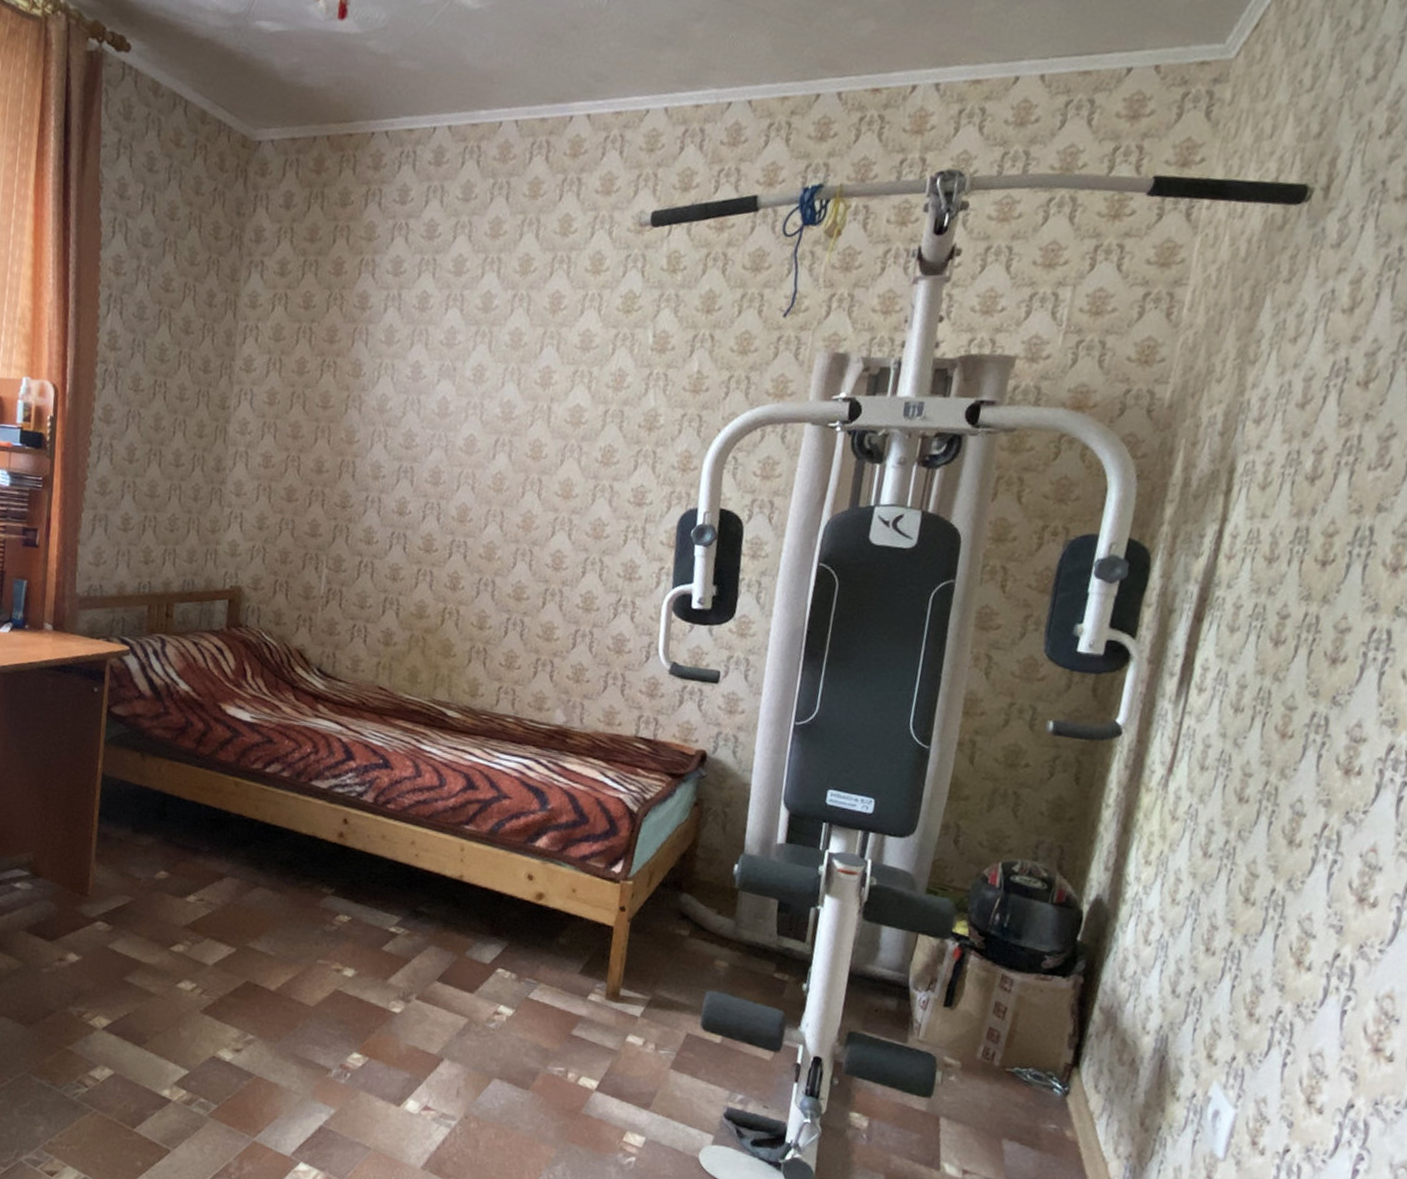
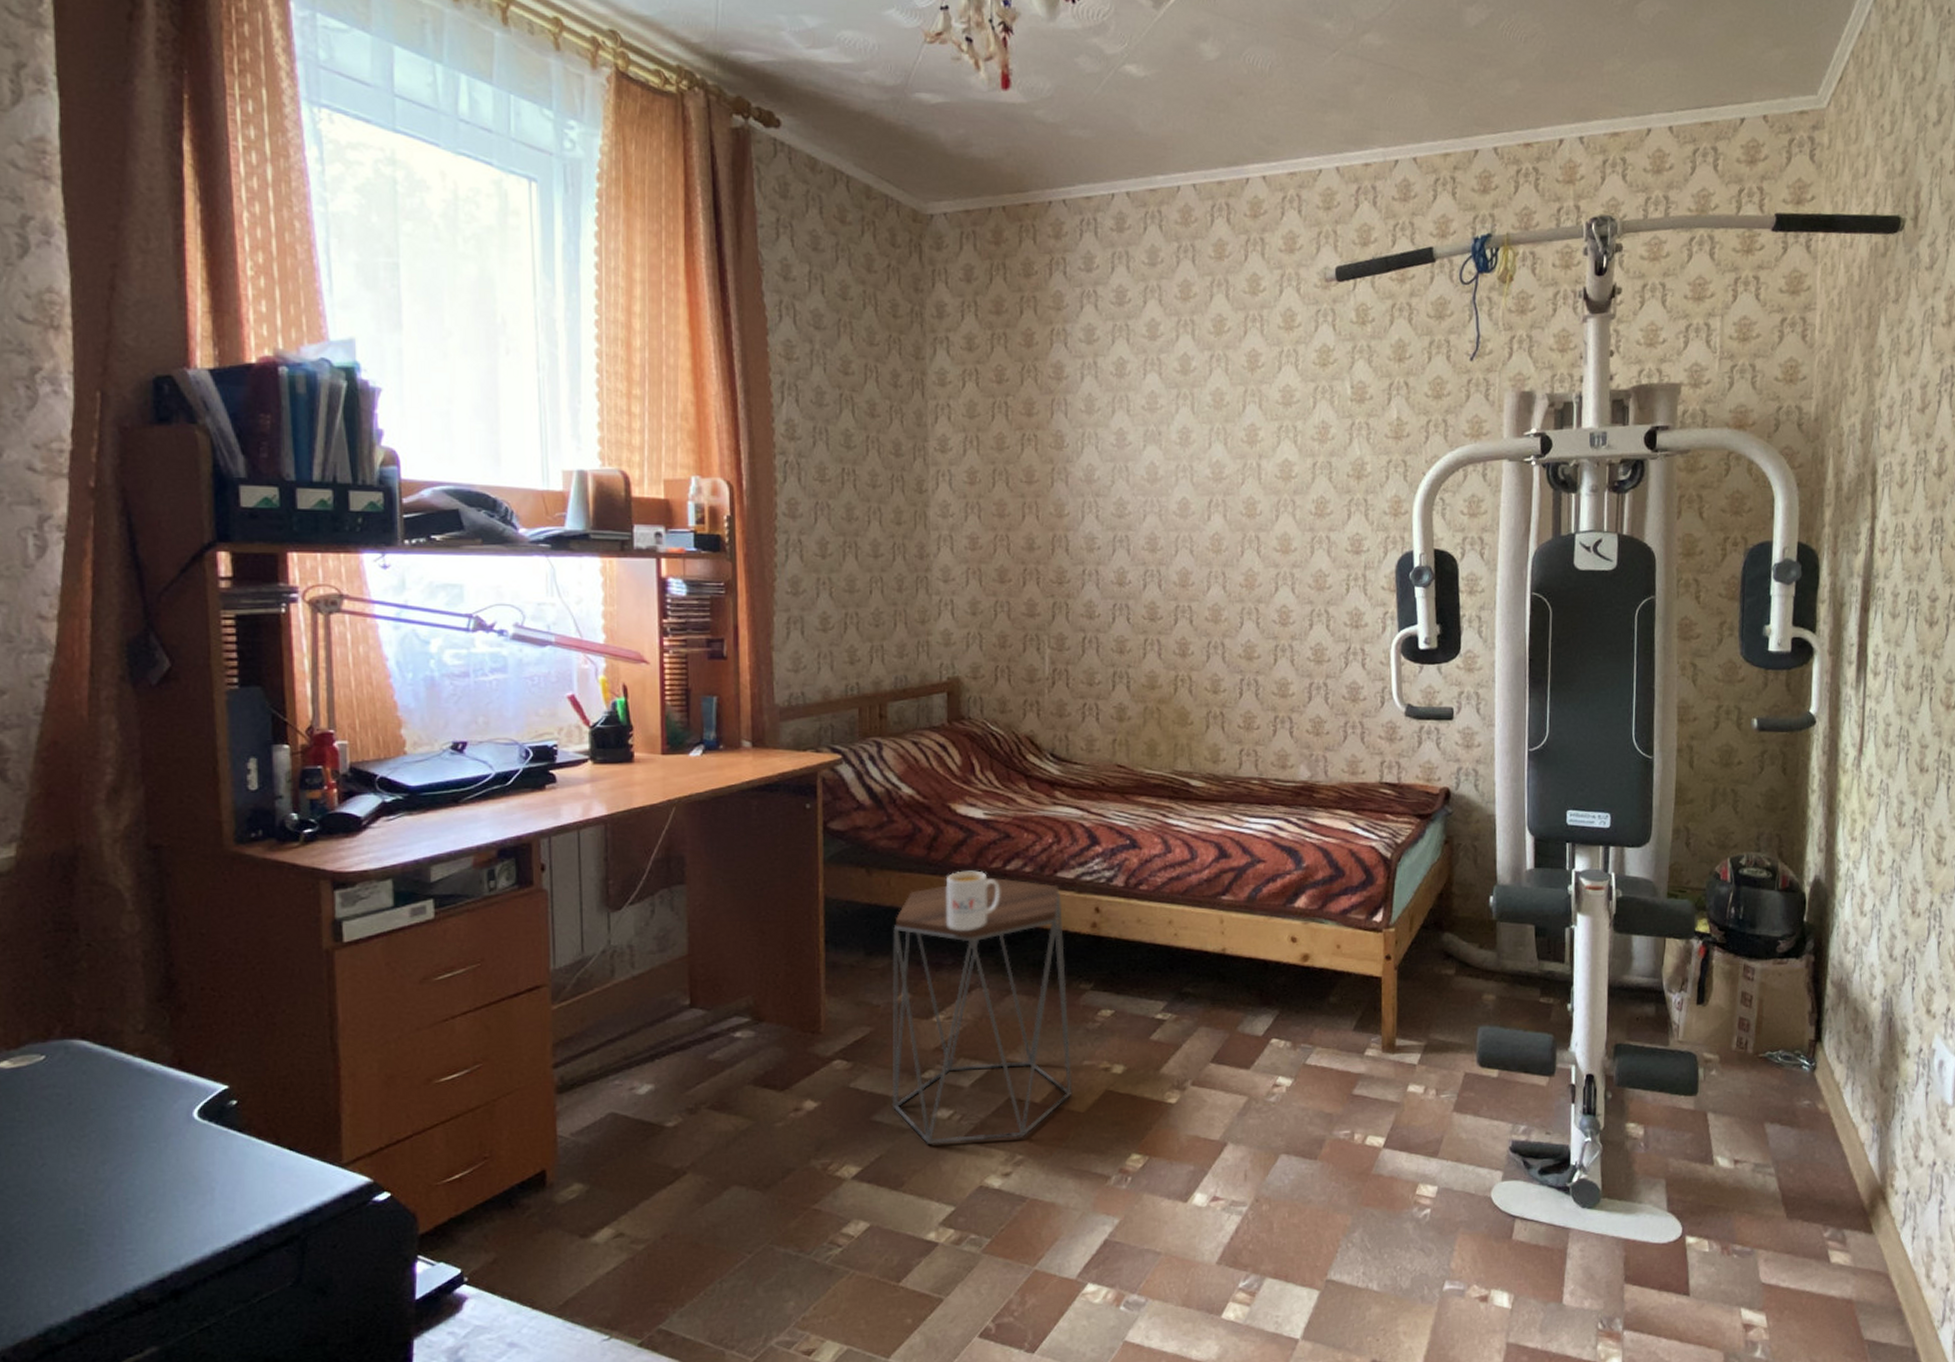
side table: none [143,776,313,1019] -> present [892,877,1073,1145]
mug: none [207,767,258,824] -> present [947,870,1000,931]

